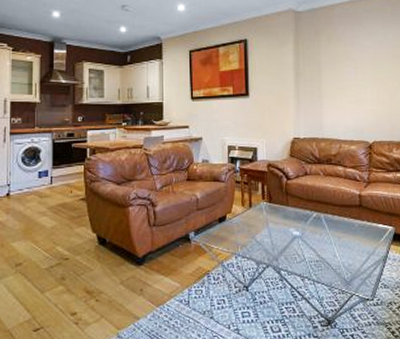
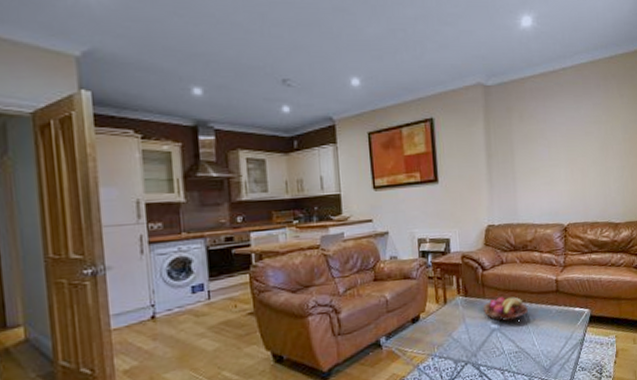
fruit basket: none [286,206,331,232] -> present [483,296,529,322]

